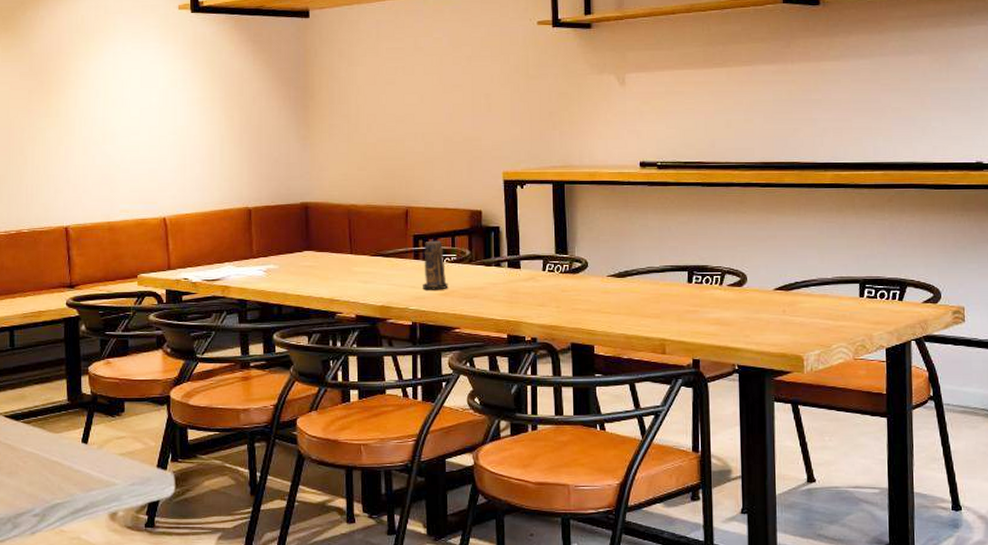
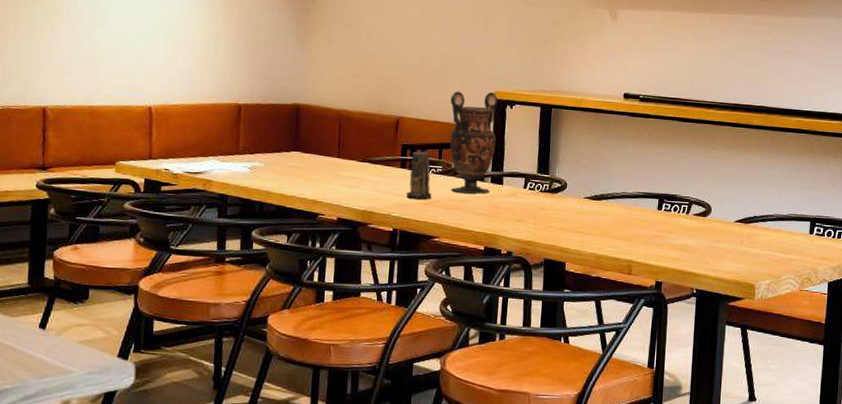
vase: none [458,173,509,280] -> present [450,91,498,194]

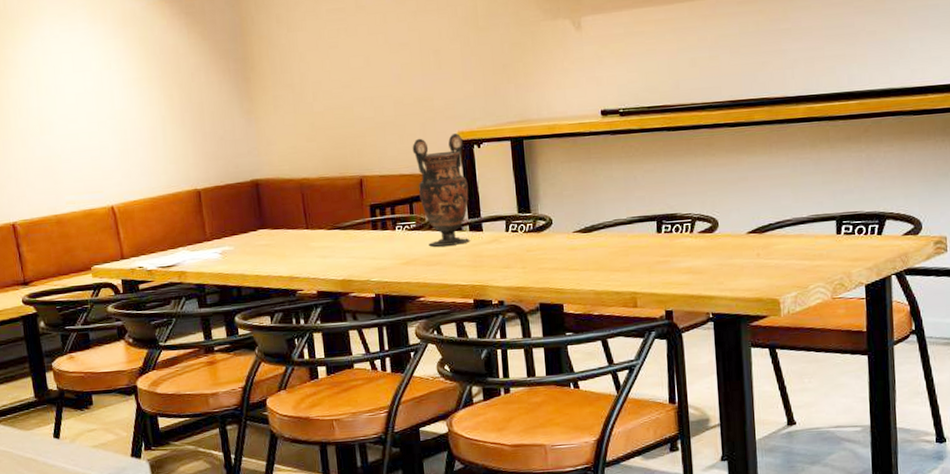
candle: present [406,151,432,200] -> none [381,208,409,261]

